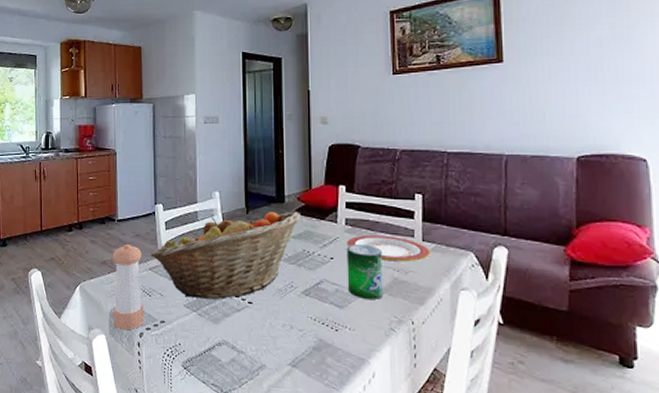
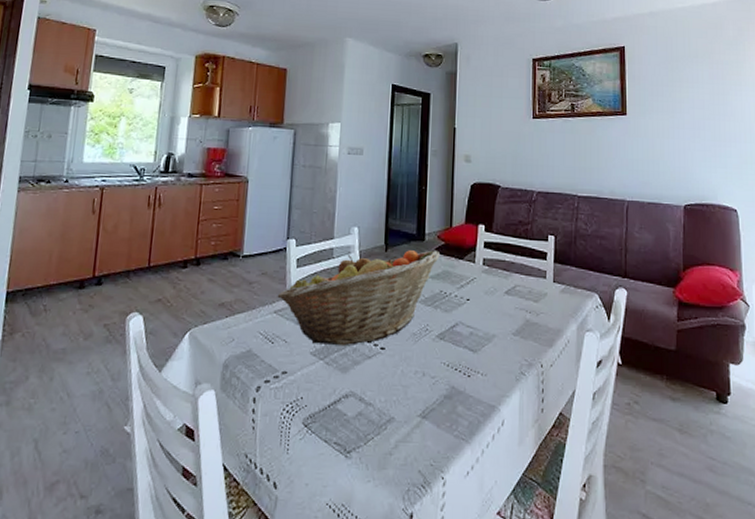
pepper shaker: present [112,243,144,331] -> none [226,283,267,384]
plate: present [346,235,430,262] -> none [483,276,560,304]
beverage can: present [346,243,384,299] -> none [481,284,517,342]

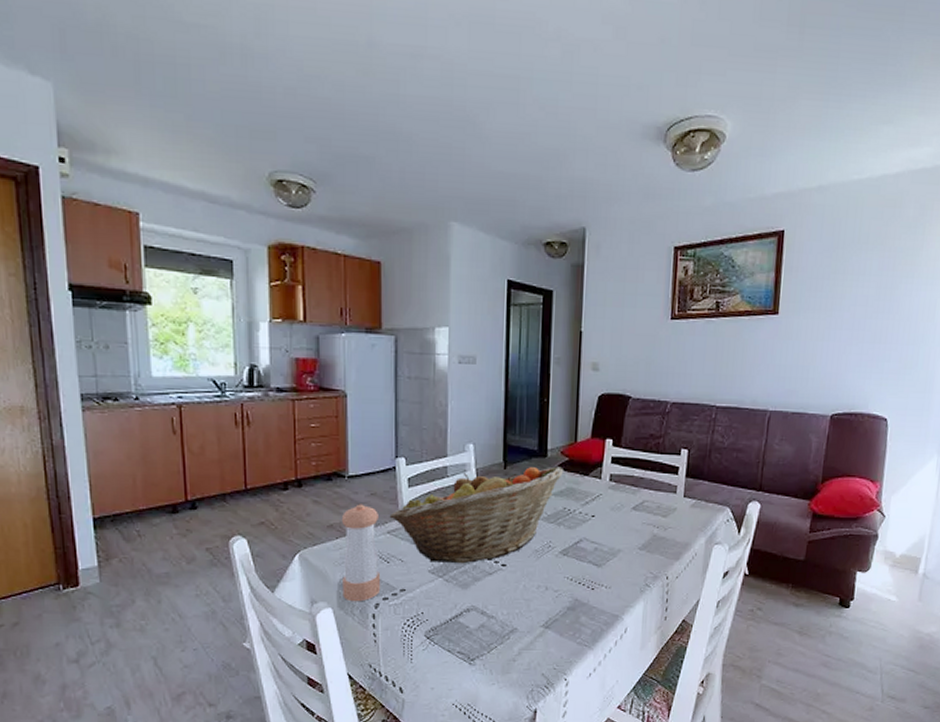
pepper shaker: none [226,283,267,384] -> present [341,504,381,602]

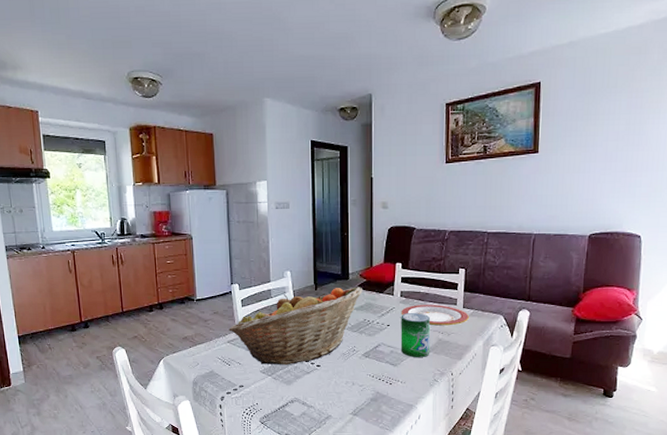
pepper shaker: present [341,504,381,602] -> none [192,320,225,396]
beverage can: none [606,500,644,556] -> present [400,312,431,357]
plate: none [609,492,690,518] -> present [401,305,469,326]

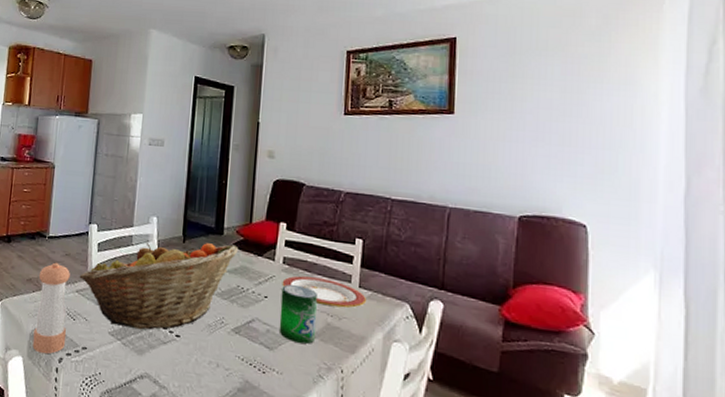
pepper shaker: none [192,320,225,396] -> present [32,262,70,354]

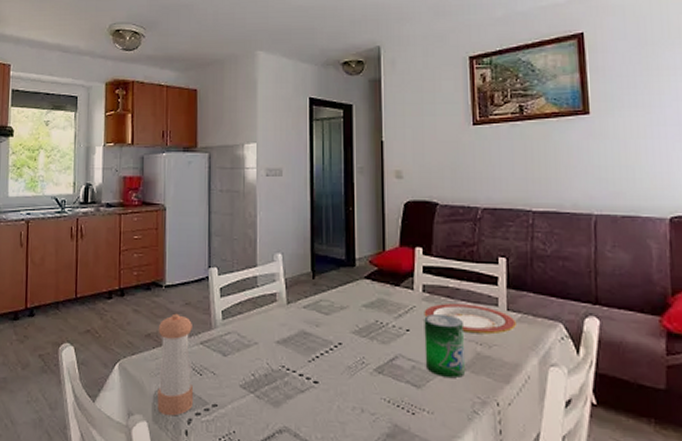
fruit basket: present [79,243,239,330] -> none [202,276,374,380]

